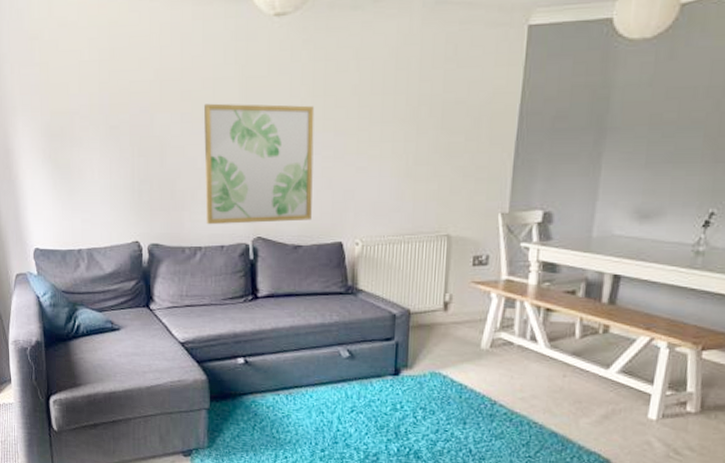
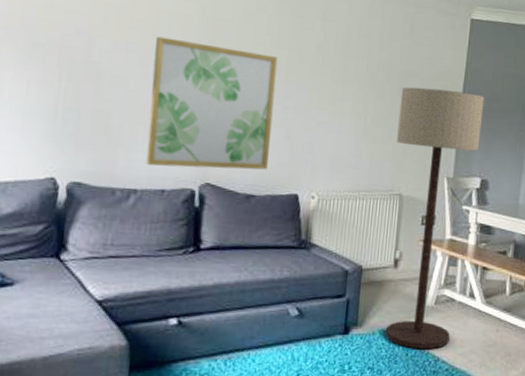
floor lamp: none [436,114,547,393] -> present [385,87,485,350]

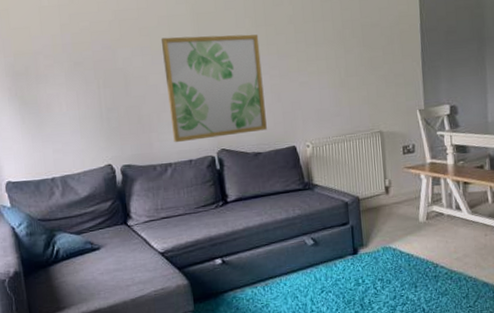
floor lamp: present [385,87,485,350] -> none [366,30,444,260]

